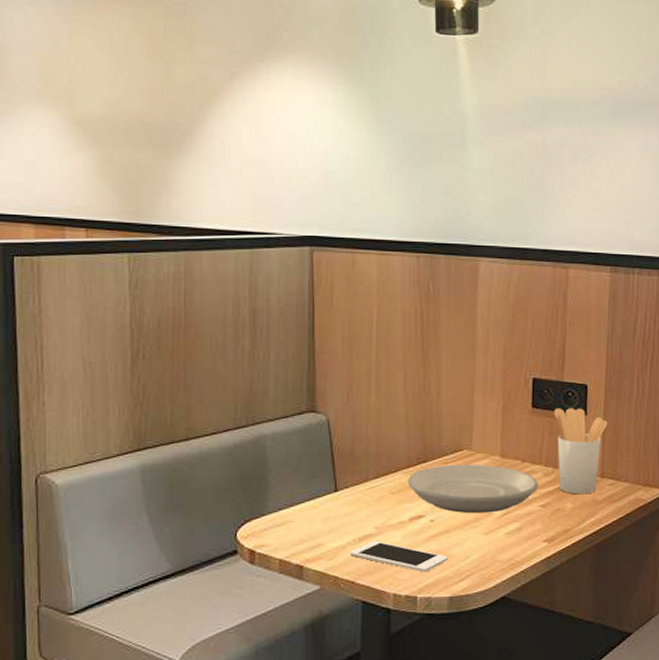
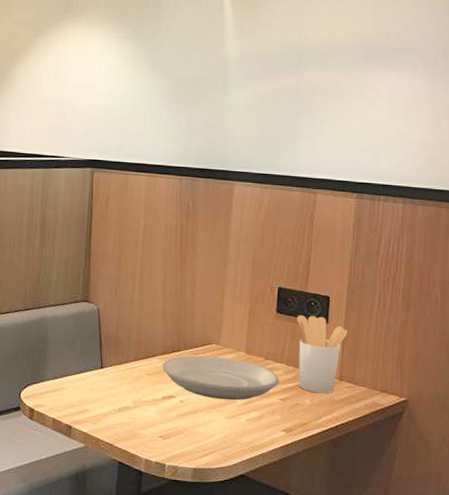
cell phone: present [350,541,448,573] -> none [111,413,194,445]

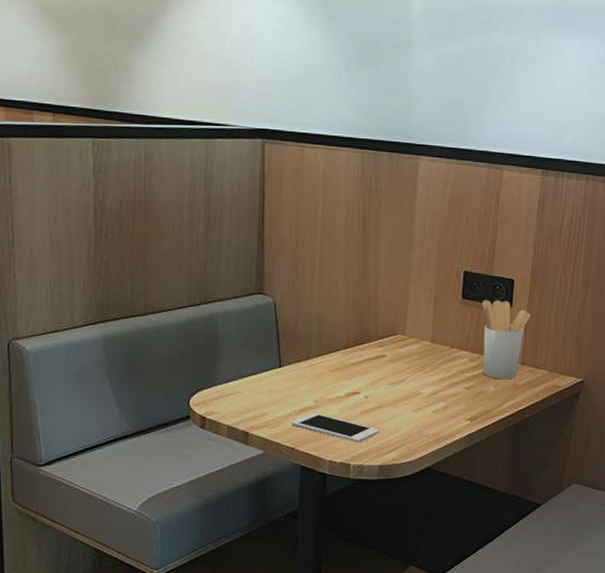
cell phone: none [111,413,194,445] -> present [292,413,379,443]
plate: present [162,355,279,401] -> none [345,347,465,393]

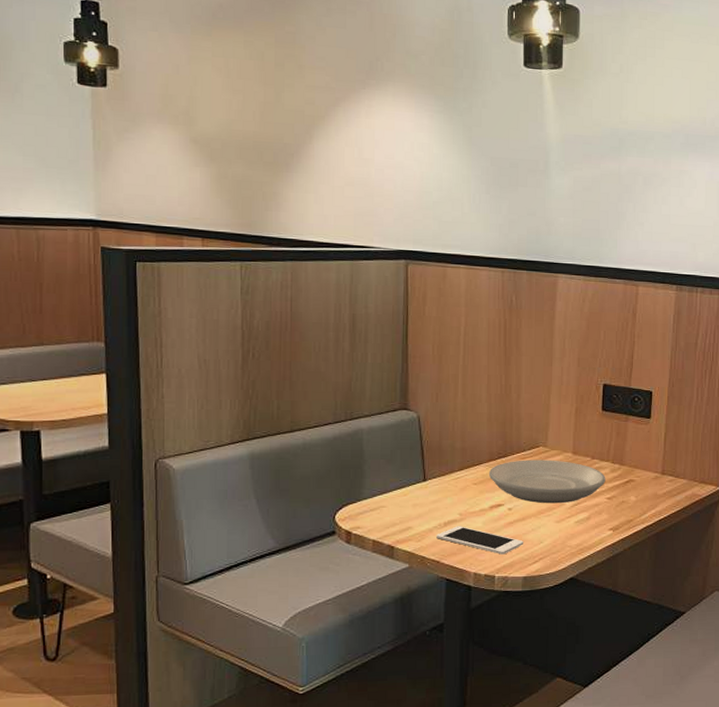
plate: none [345,347,465,393] -> present [488,460,606,504]
utensil holder: present [482,300,531,380] -> none [621,412,669,489]

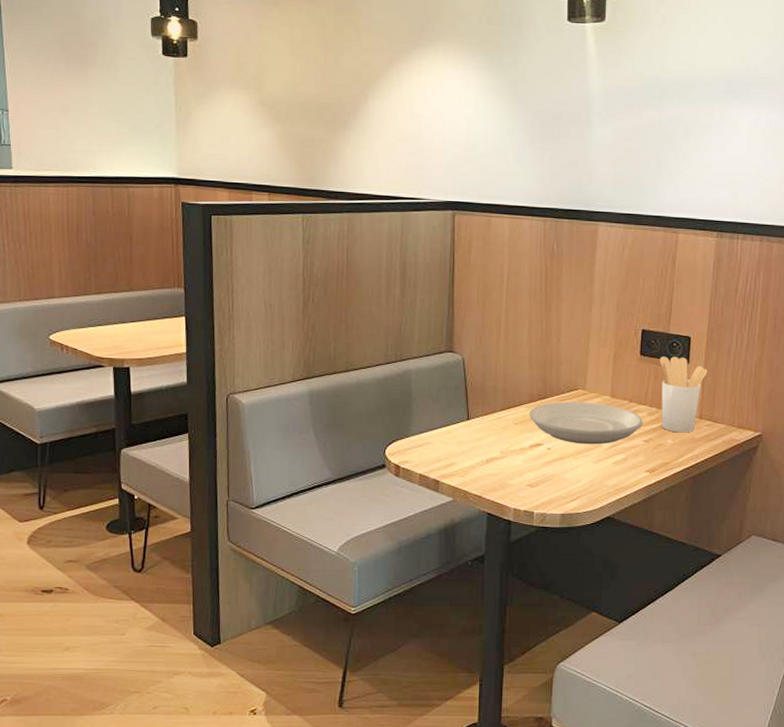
cell phone: present [436,526,523,555] -> none [479,463,561,492]
utensil holder: none [621,412,669,489] -> present [659,356,707,433]

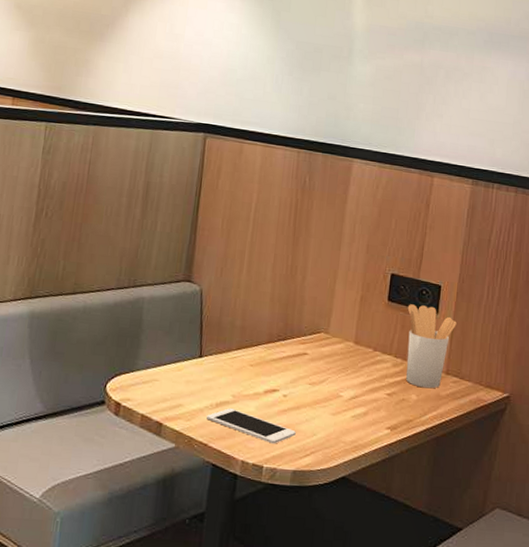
cell phone: none [479,463,561,492] -> present [206,408,296,444]
plate: present [528,401,643,445] -> none [266,344,387,395]

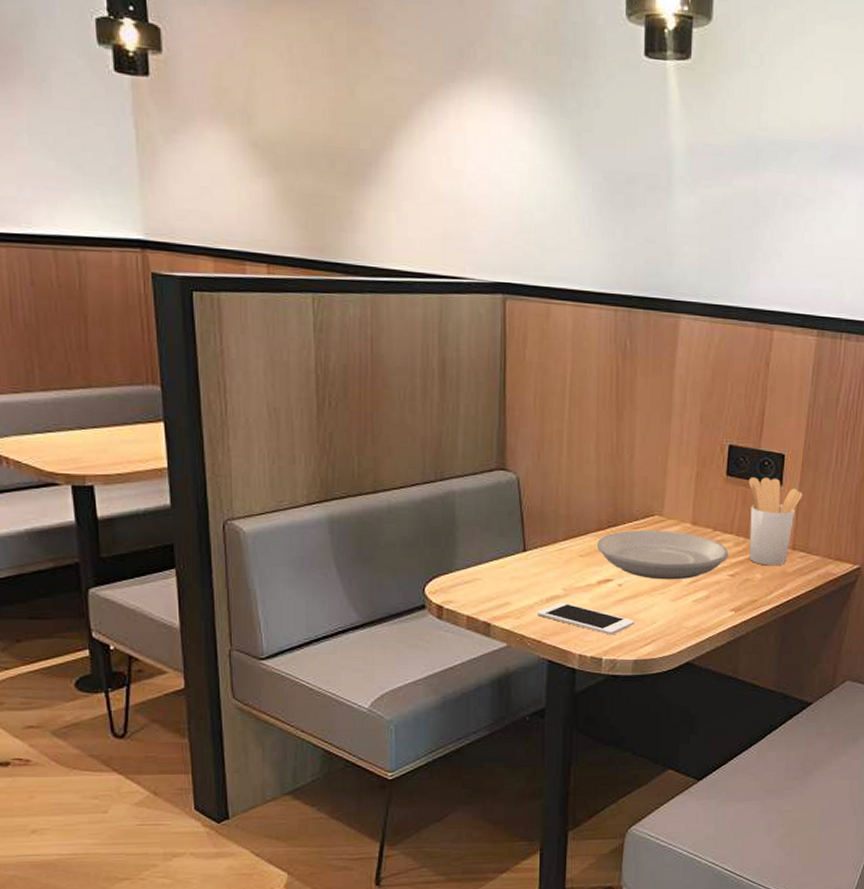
plate: none [266,344,387,395] -> present [596,530,729,580]

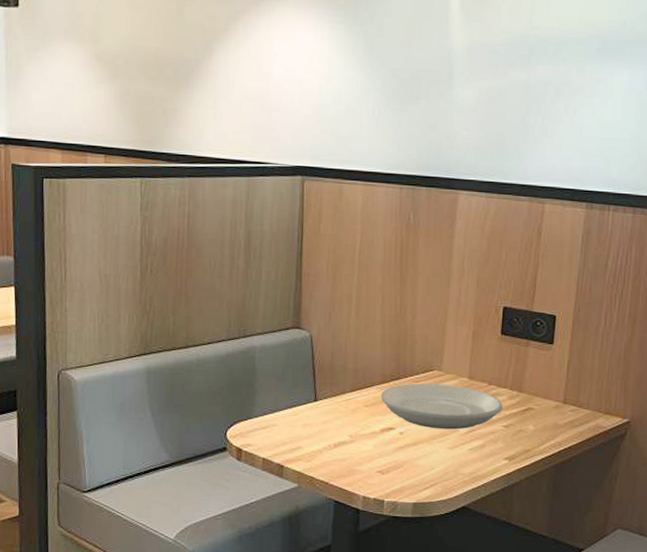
cell phone: present [537,602,634,635] -> none [326,448,414,479]
utensil holder: present [748,477,803,566] -> none [521,336,573,418]

